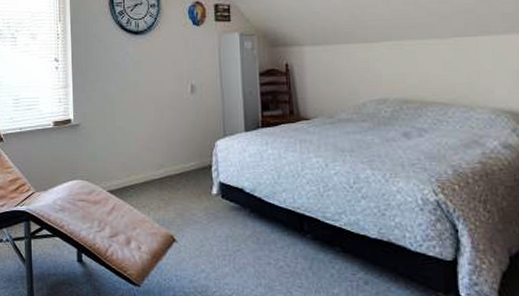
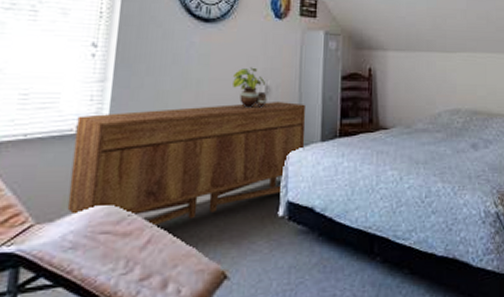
sideboard: none [52,97,231,198] -> present [67,101,306,228]
potted plant: none [163,69,193,104] -> present [233,67,267,108]

